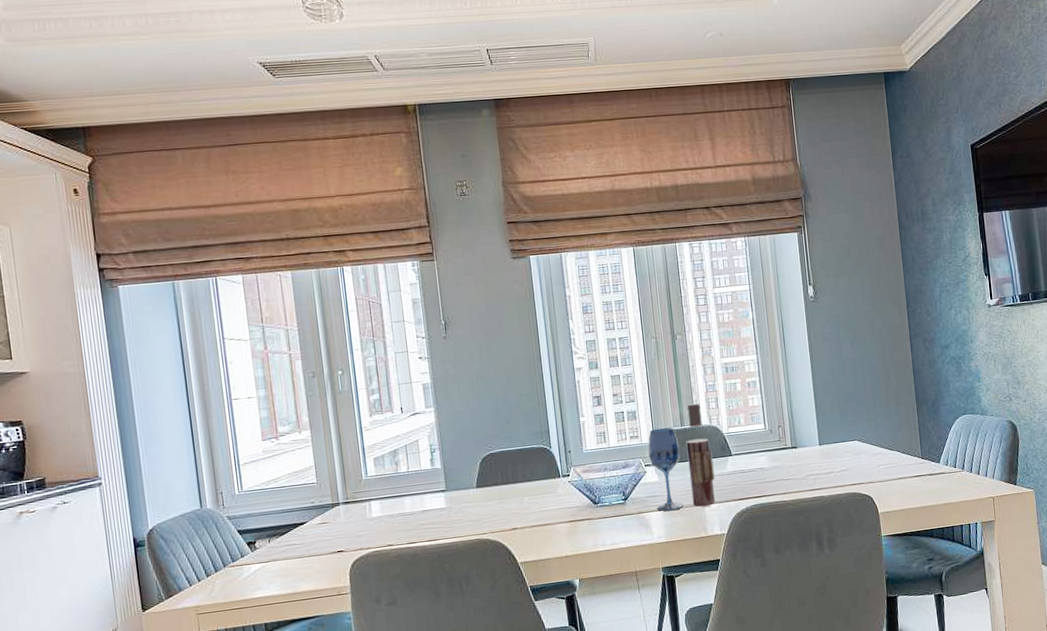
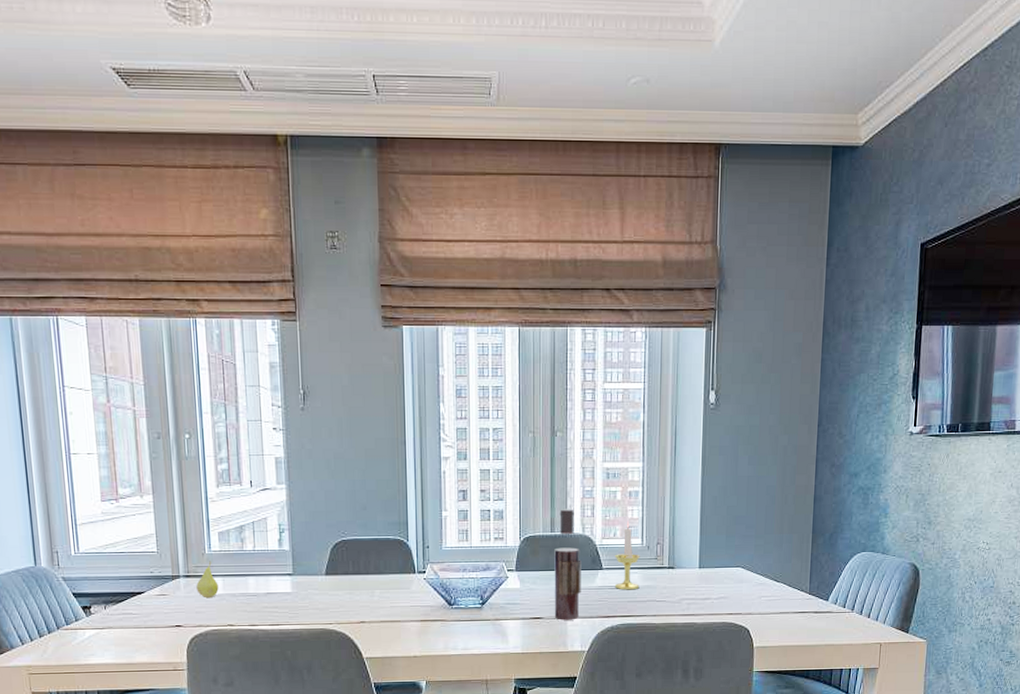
fruit: none [355,486,377,522] -> present [196,561,219,599]
wineglass: present [648,427,684,512] -> none [512,532,547,621]
candlestick: none [741,408,768,473] -> present [614,520,640,590]

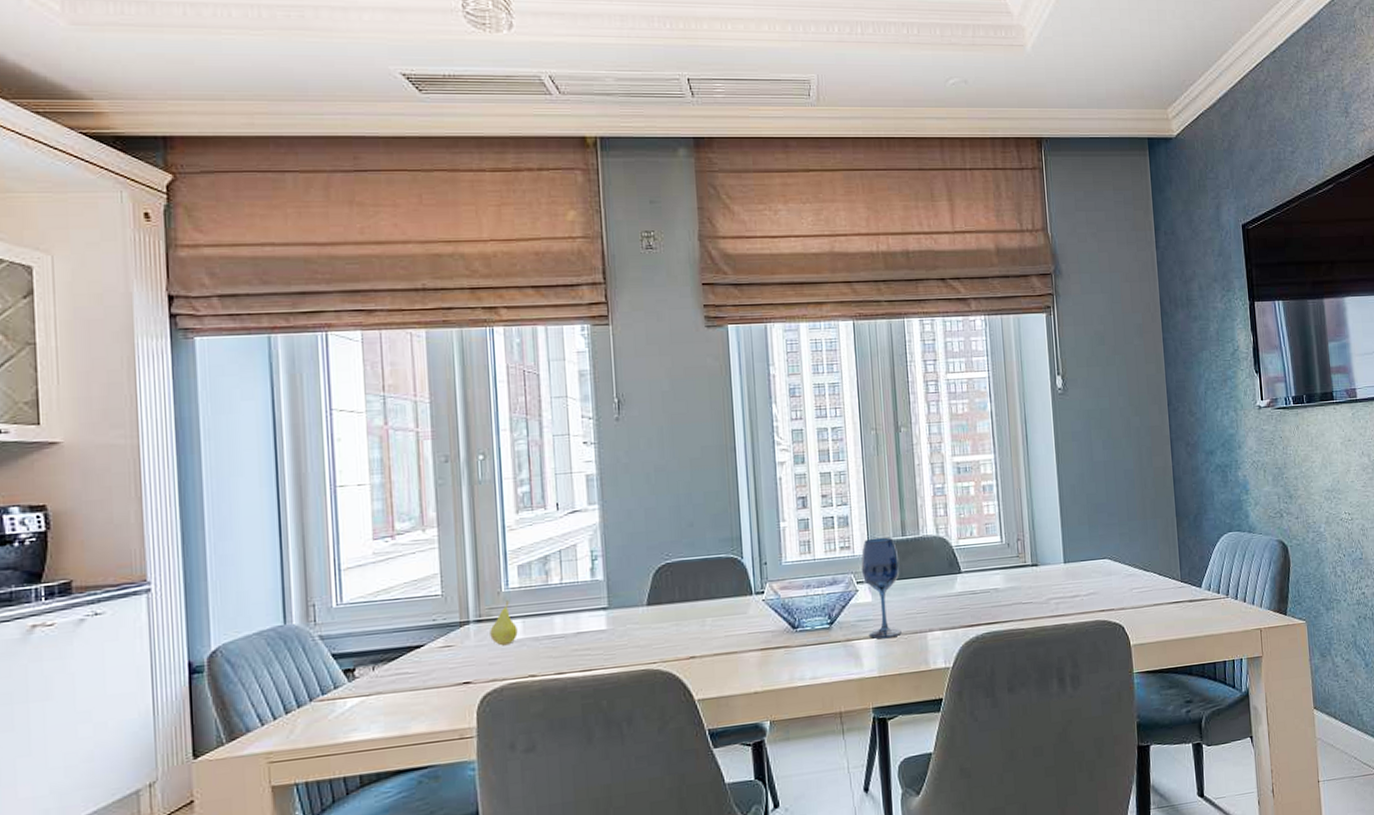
wineglass: none [512,532,547,621] -> present [861,537,902,639]
wine bottle: present [554,509,581,620] -> none [907,509,940,635]
candlestick: present [614,520,640,590] -> none [973,517,1003,595]

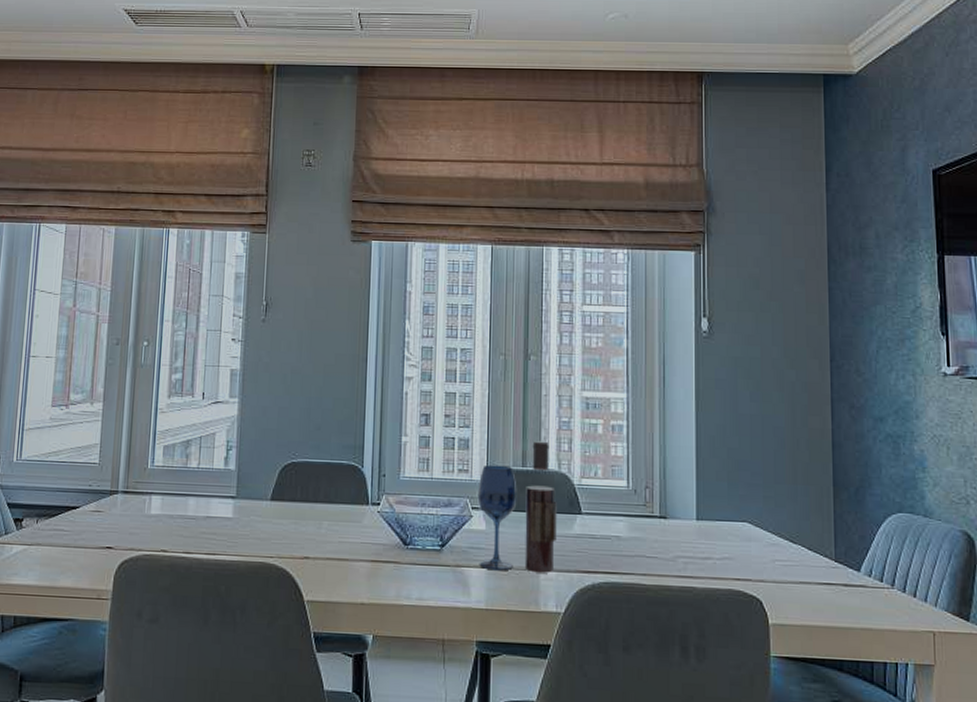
fruit: present [490,600,518,646] -> none [133,477,157,519]
wine bottle: none [907,509,940,635] -> present [524,441,557,573]

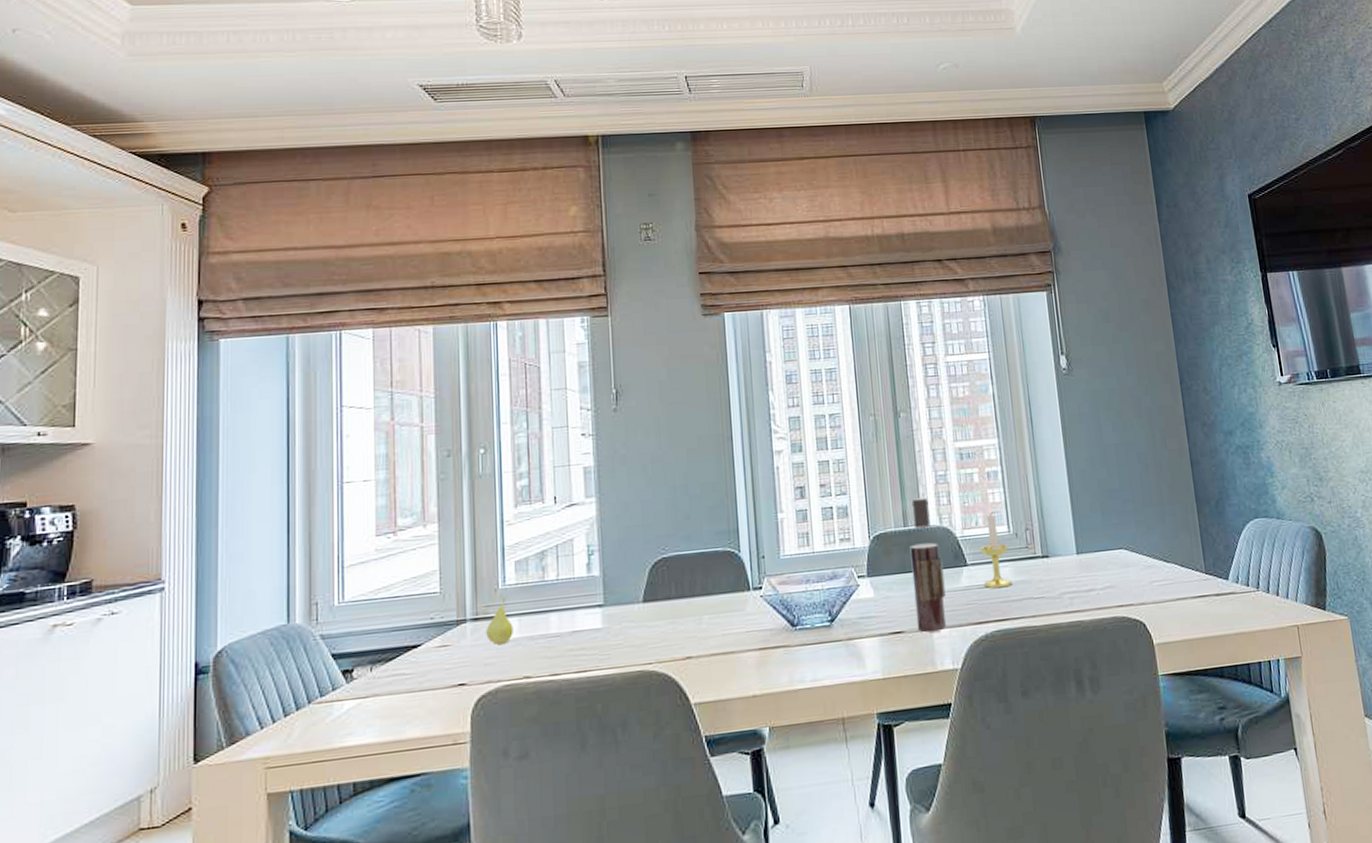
fruit: none [133,477,157,519] -> present [486,597,513,645]
wineglass: present [477,464,517,571] -> none [861,528,906,638]
candlestick: none [595,458,626,542] -> present [979,505,1012,589]

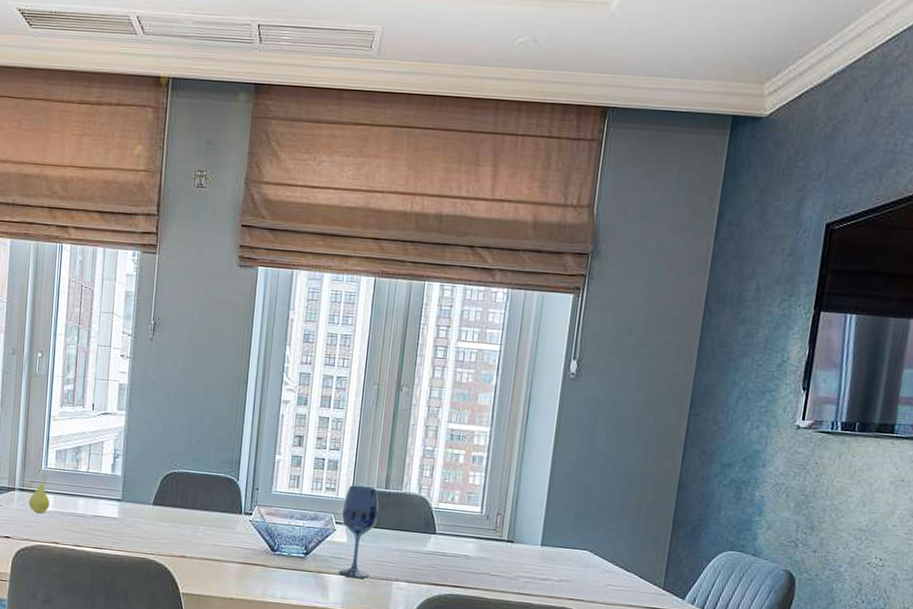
wineglass: none [861,528,906,638] -> present [338,485,379,579]
wine bottle: present [910,497,947,633] -> none [379,466,414,584]
candlestick: present [979,505,1012,589] -> none [446,486,478,560]

